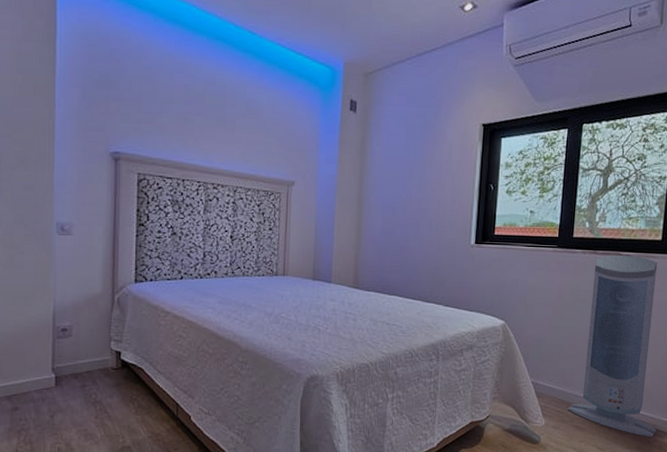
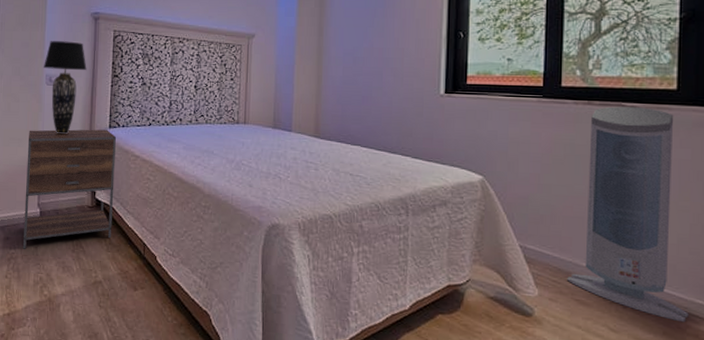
nightstand: none [35,284,143,419] -> present [22,129,116,249]
table lamp: none [53,183,107,291] -> present [44,41,87,135]

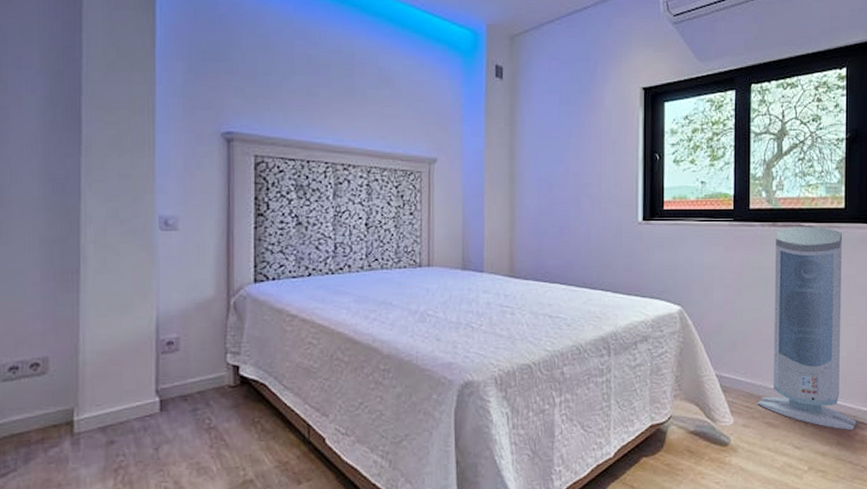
nightstand: present [22,129,116,249] -> none [135,285,265,453]
table lamp: present [44,41,87,135] -> none [155,170,219,296]

